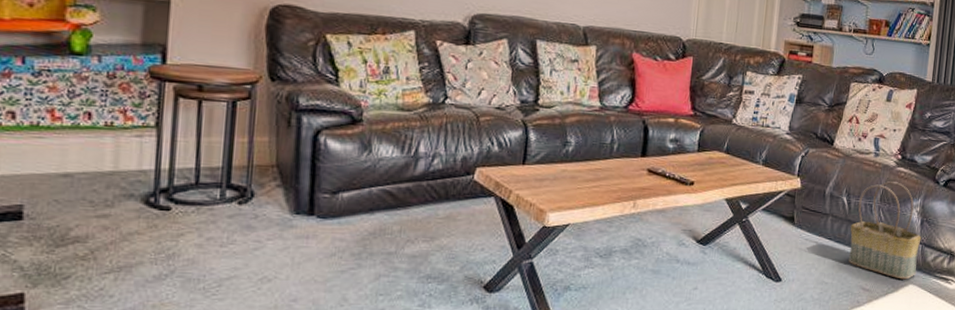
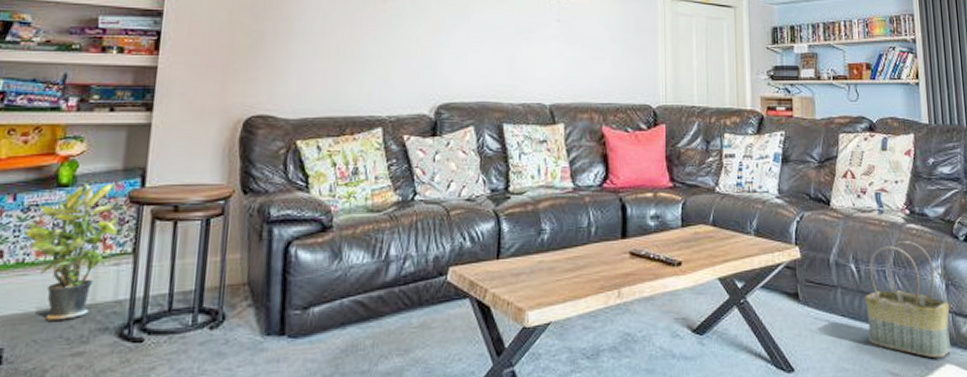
potted plant: none [36,53,138,184] -> present [23,182,117,321]

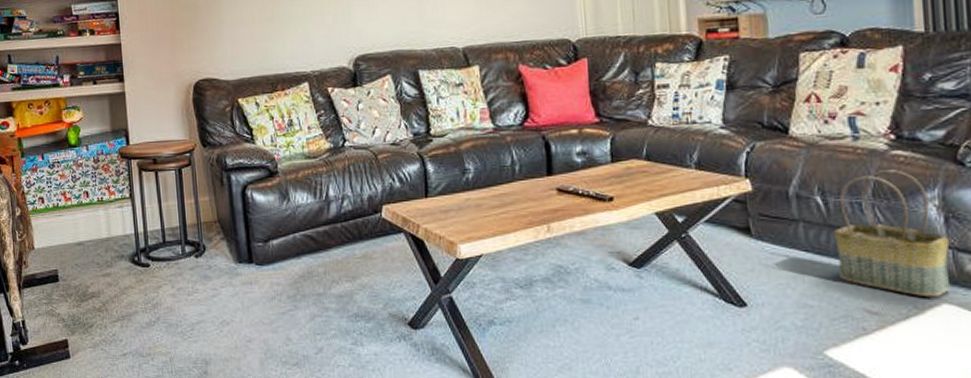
potted plant: present [23,182,117,321] -> none [53,143,117,250]

